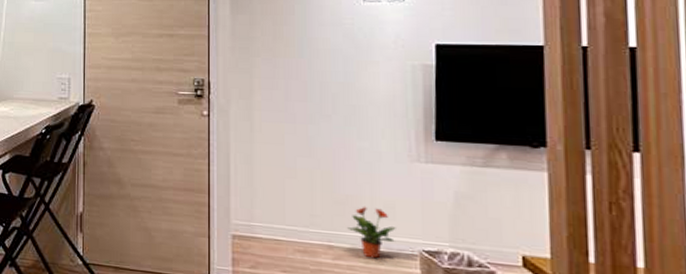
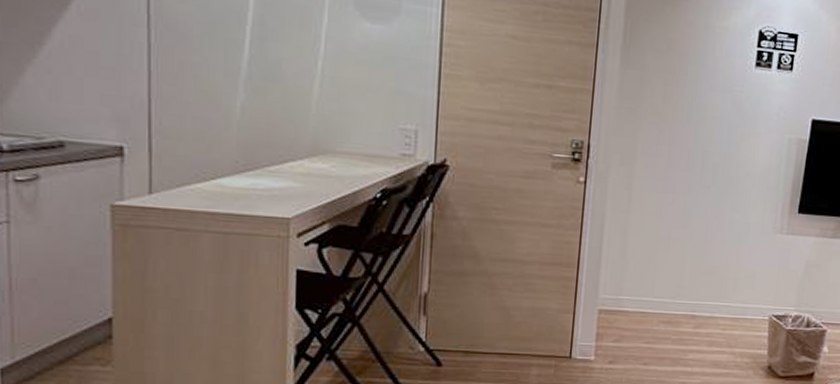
potted plant: present [347,206,396,259] -> none [711,276,753,325]

